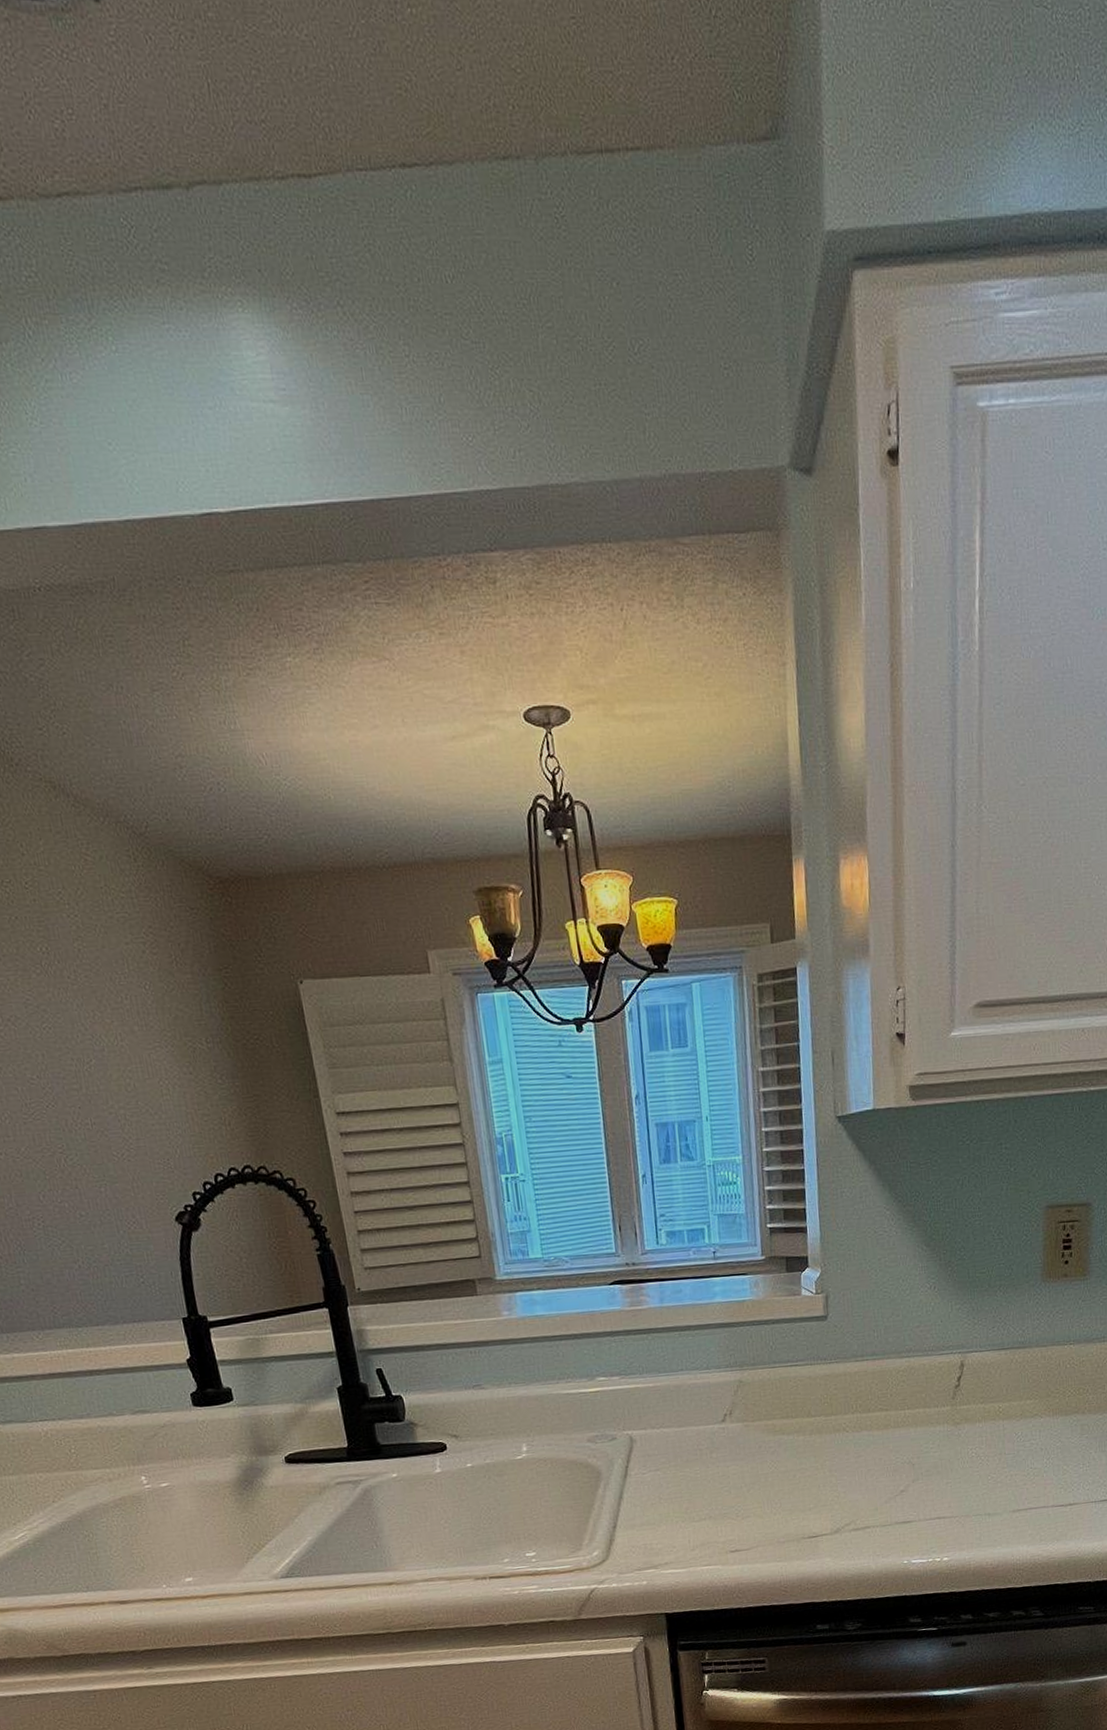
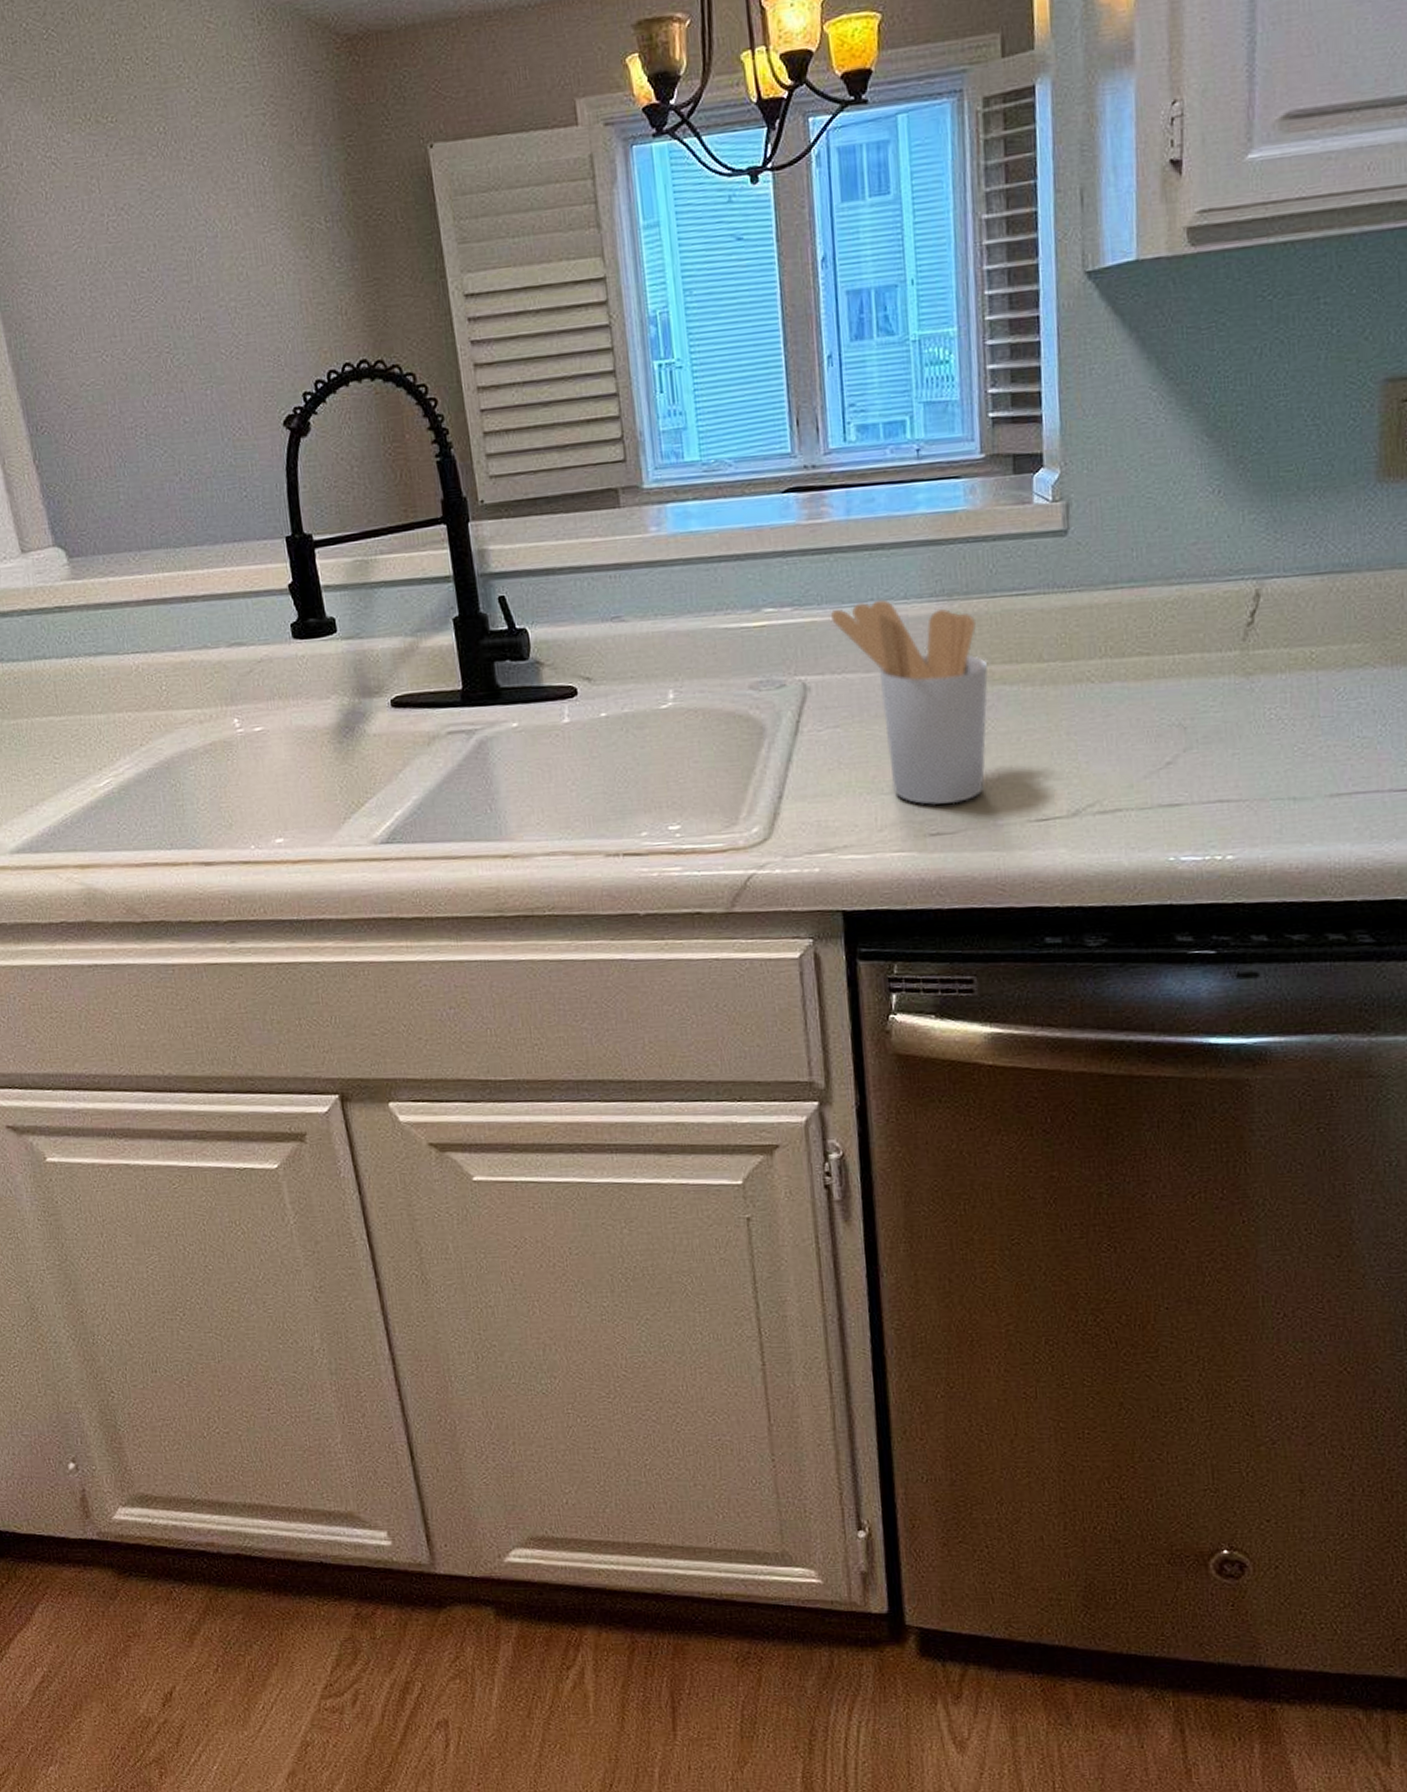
utensil holder: none [649,1370,771,1529] -> present [830,599,988,805]

